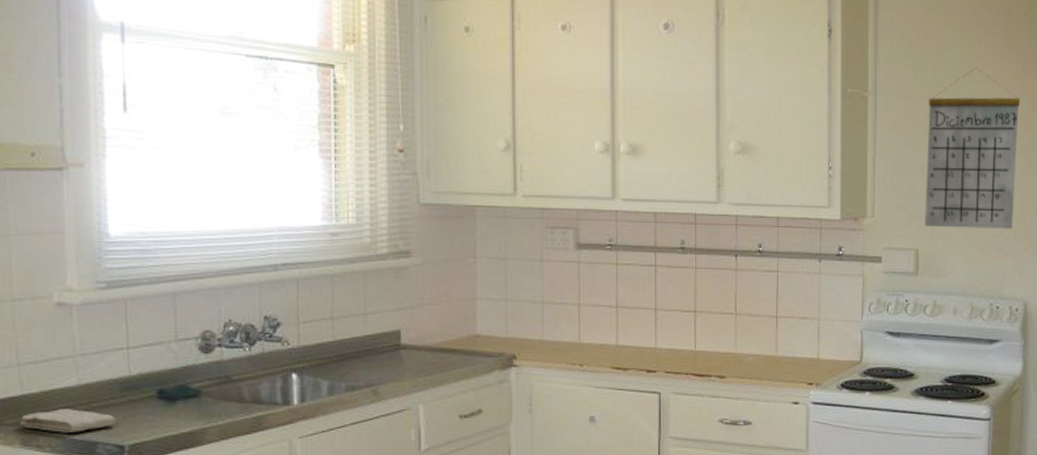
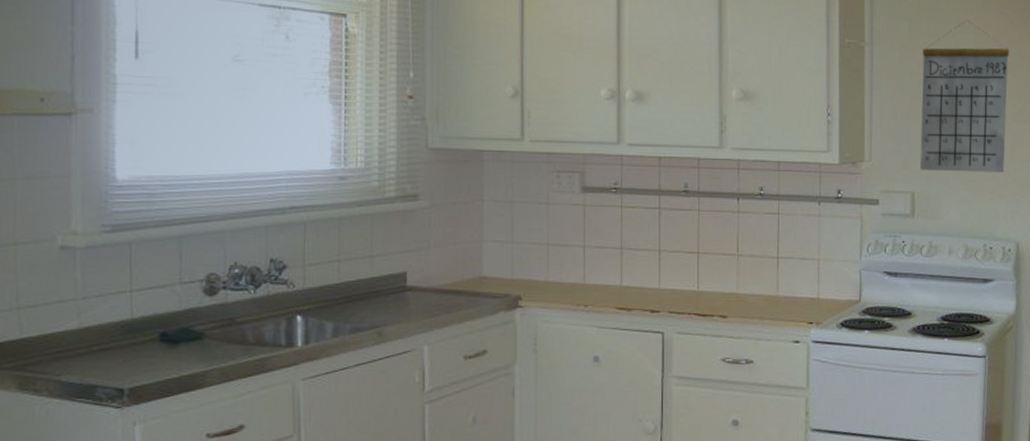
washcloth: present [20,409,116,433] -> none [17,352,116,377]

